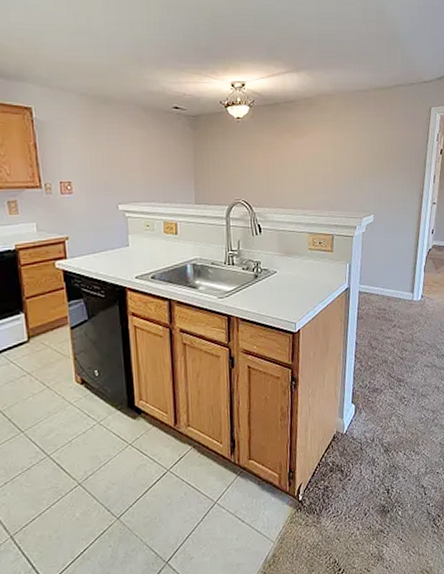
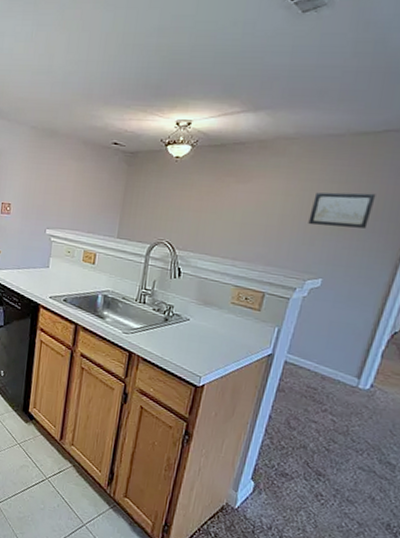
wall art: none [355,138,399,170] -> present [308,192,376,228]

